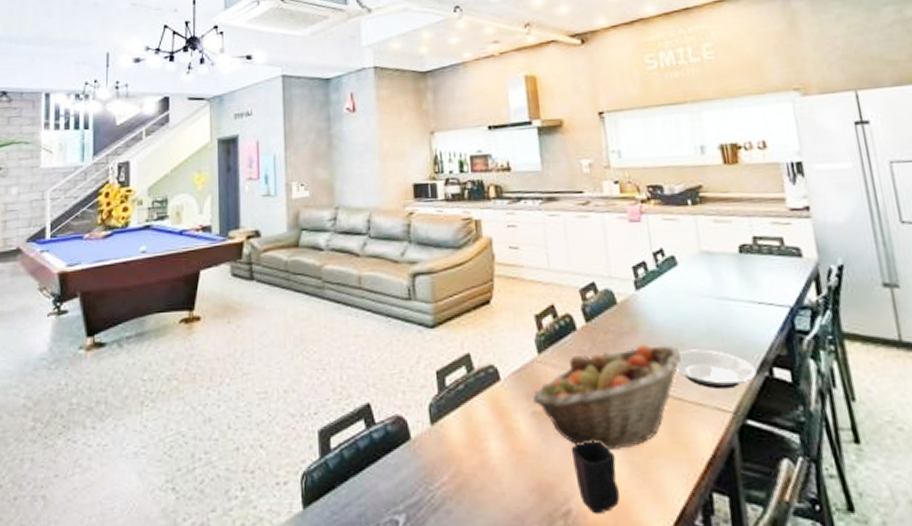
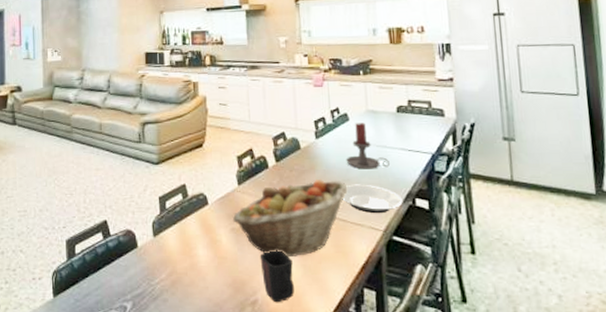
candle holder: none [676,267,735,330] -> present [346,123,390,169]

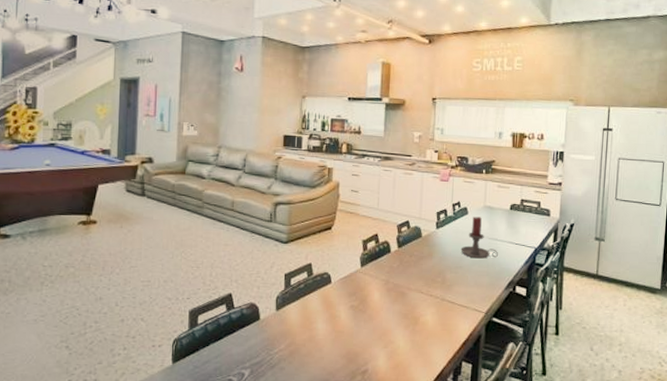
fruit basket: present [233,180,348,257] -> none [353,266,459,332]
mug: present [260,250,294,303] -> none [374,326,403,373]
plate: present [342,184,403,214] -> none [453,271,505,298]

